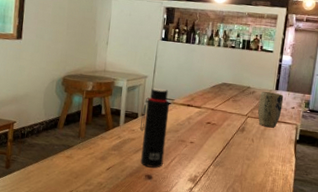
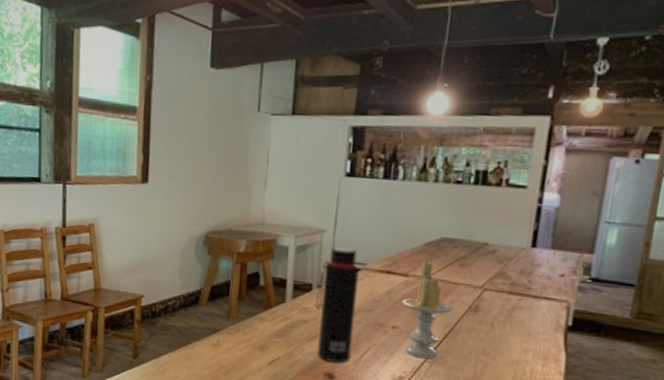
candle: none [196,97,229,164] -> present [401,260,454,360]
plant pot: present [257,91,284,128] -> none [500,250,546,307]

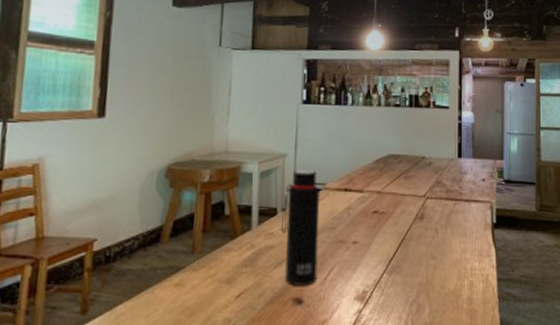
candle: present [401,260,454,360] -> none [359,176,404,270]

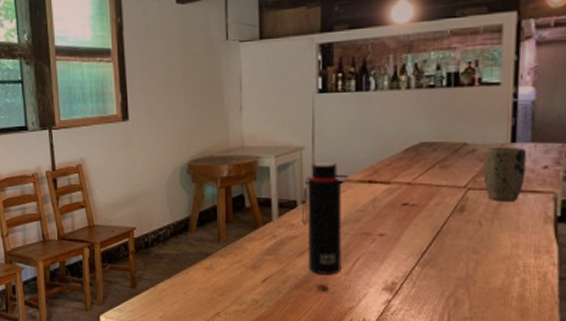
plant pot: none [438,161,470,210] -> present [483,147,527,202]

